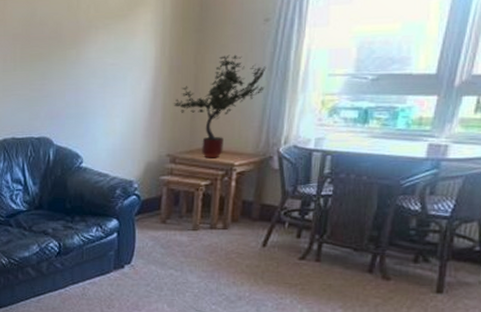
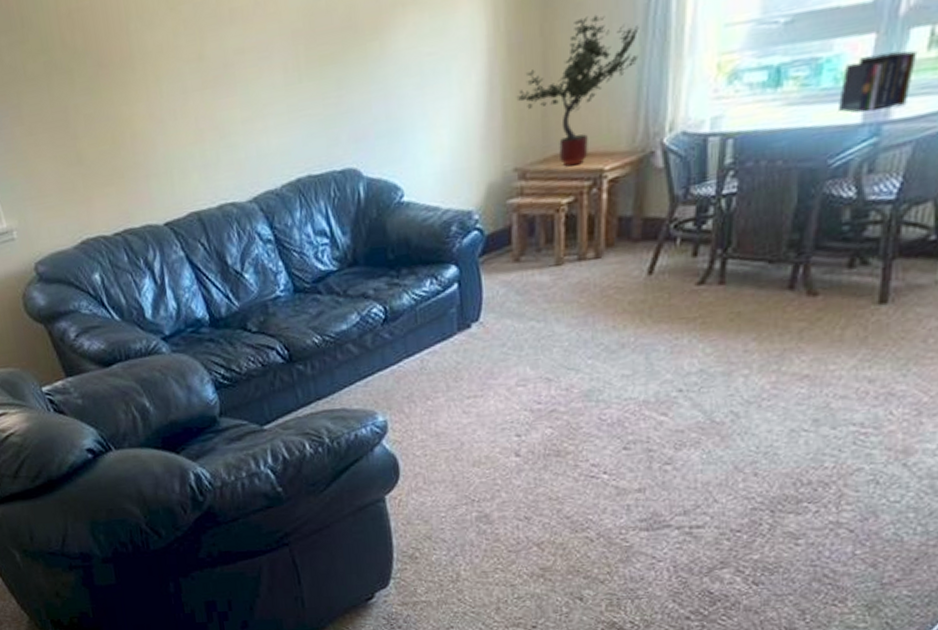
books: none [409,111,468,151] -> present [839,50,918,114]

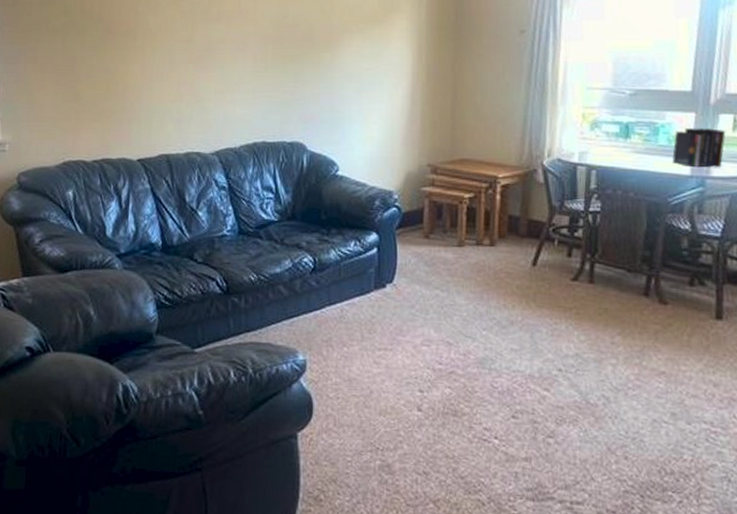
potted tree: present [516,14,639,167] -> none [432,64,525,170]

